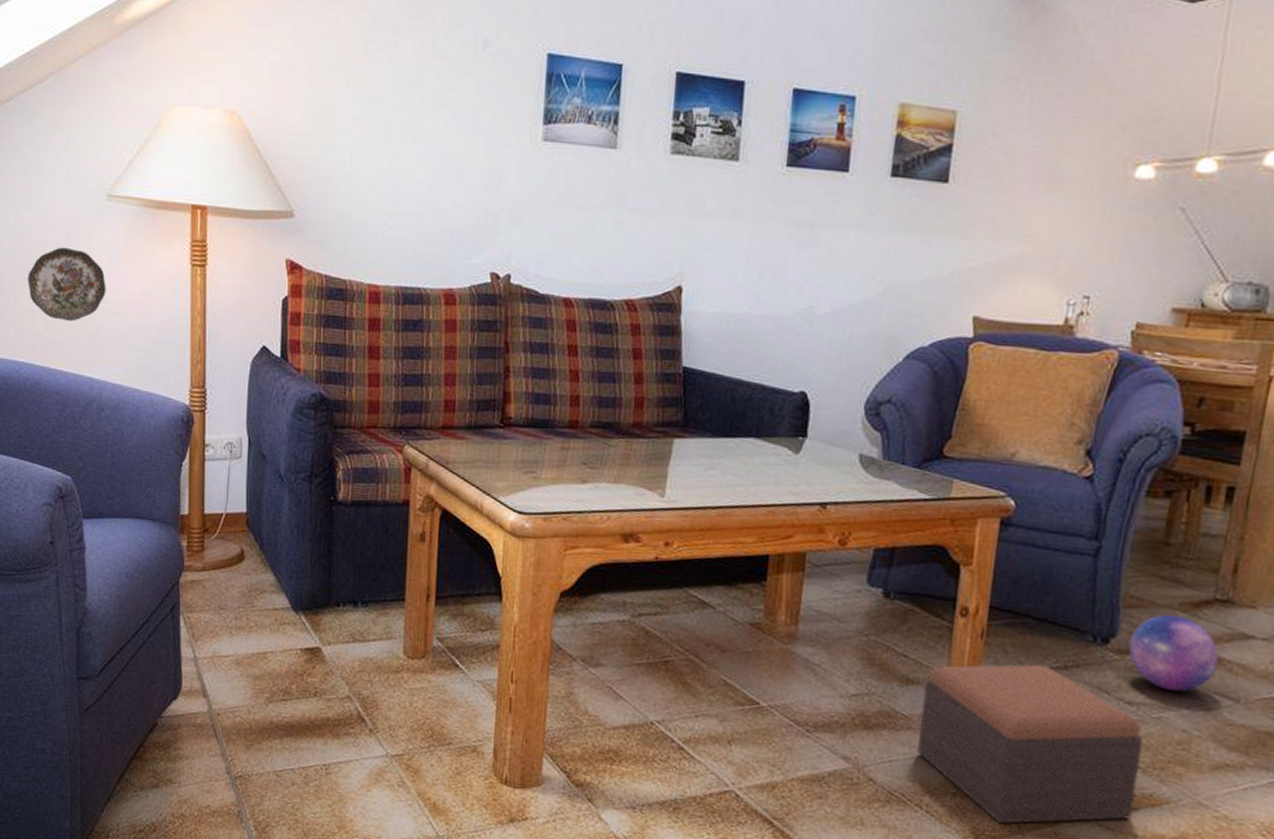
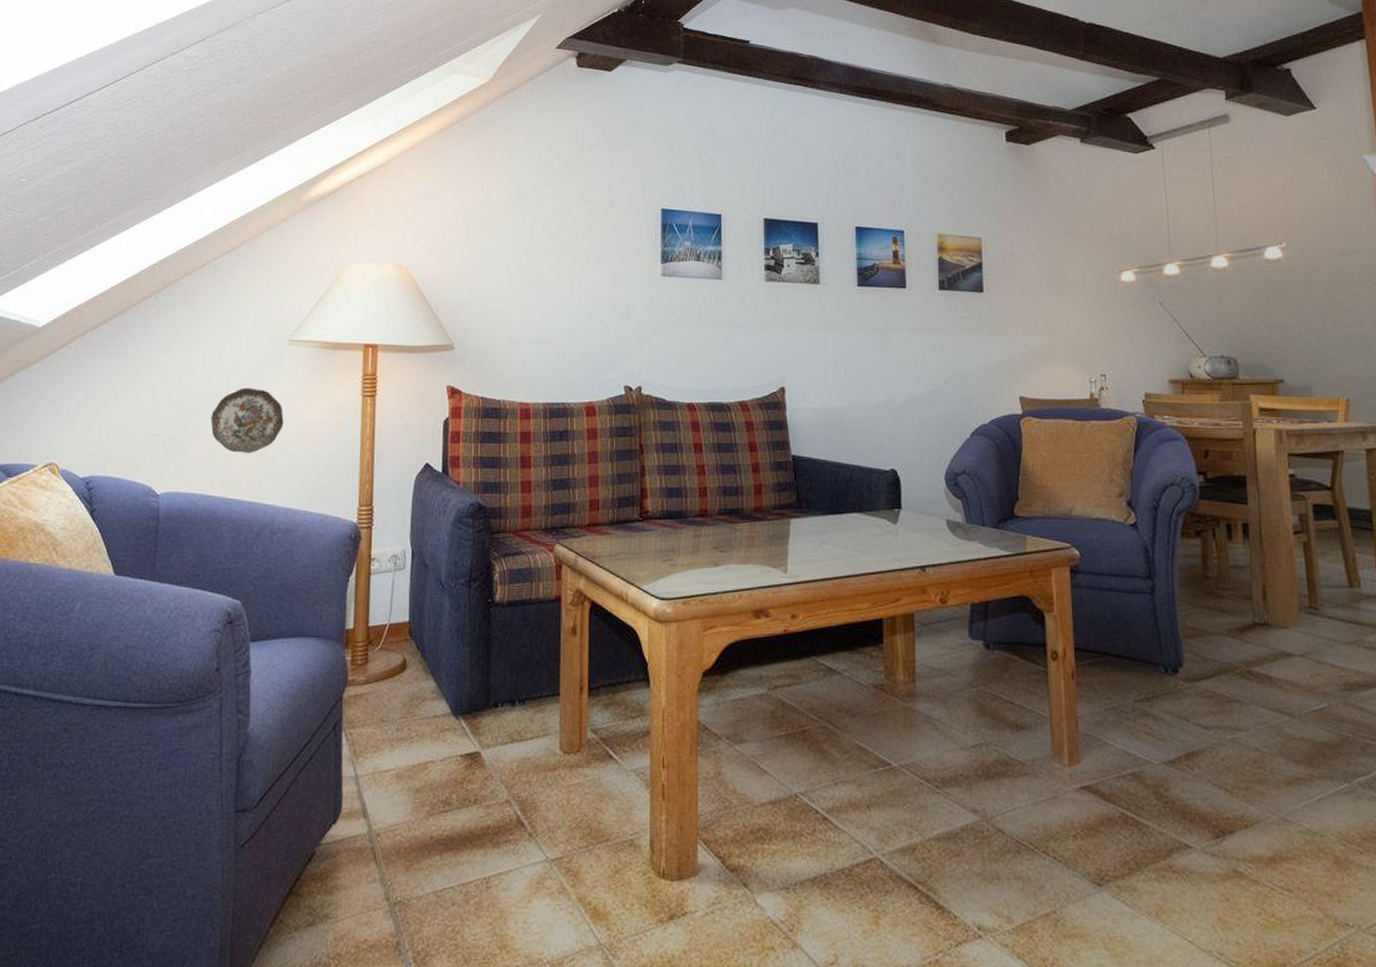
footstool: present [917,664,1143,824] -> none [1031,699,1231,862]
decorative ball: present [1128,614,1219,692] -> none [1194,641,1269,712]

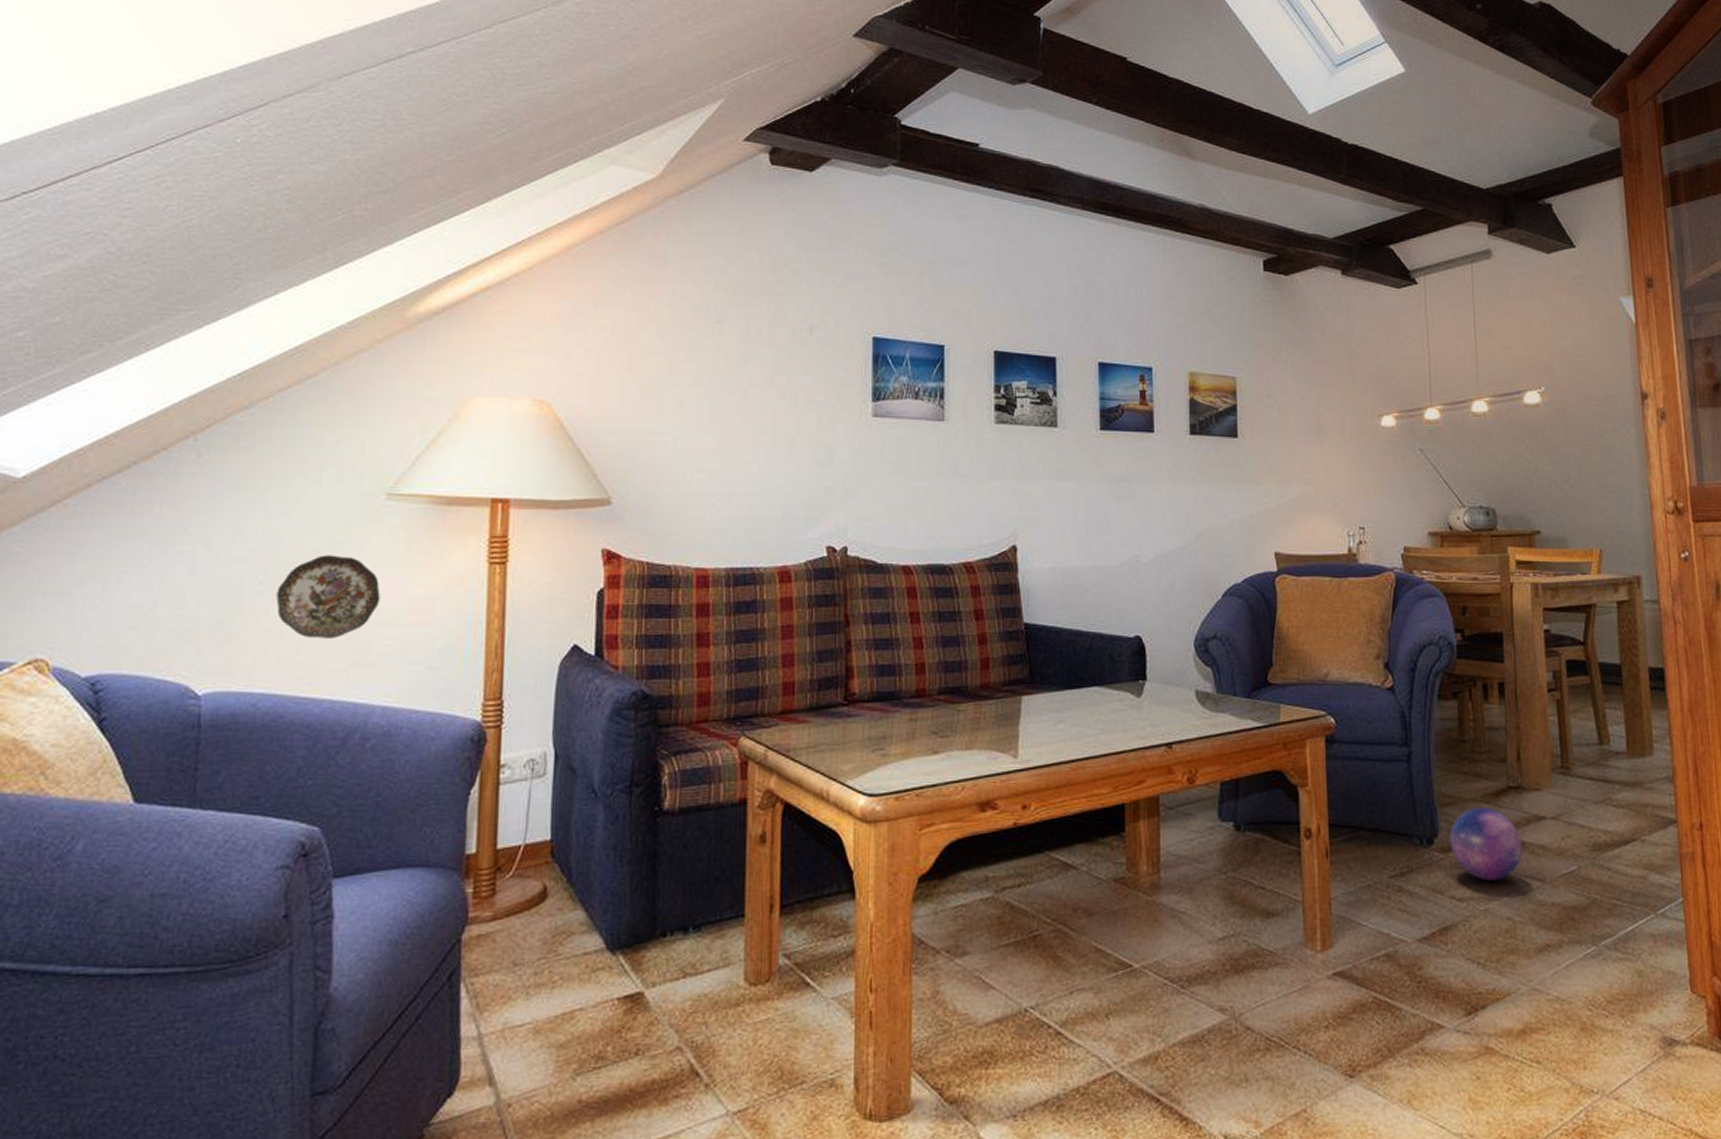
decorative ball: none [1194,641,1269,712] -> present [1449,808,1522,881]

